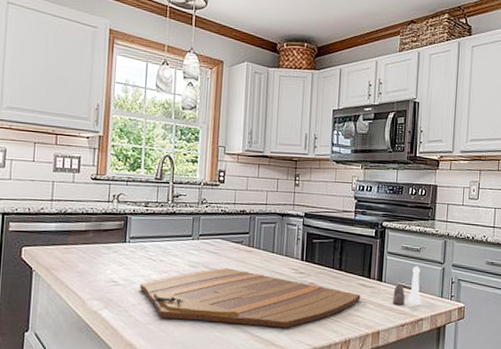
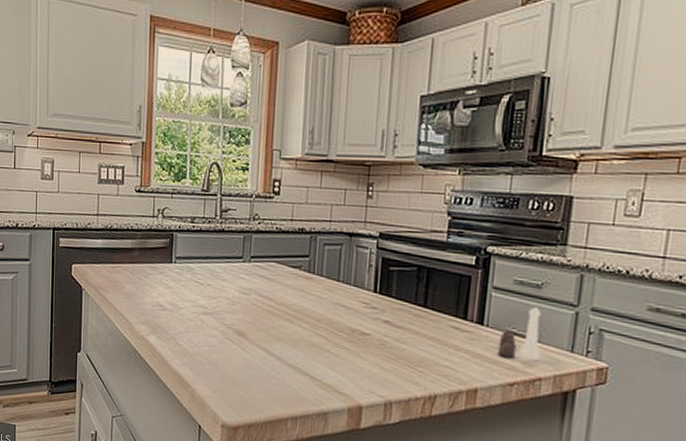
cutting board: present [140,268,361,328] -> none [187,296,453,374]

